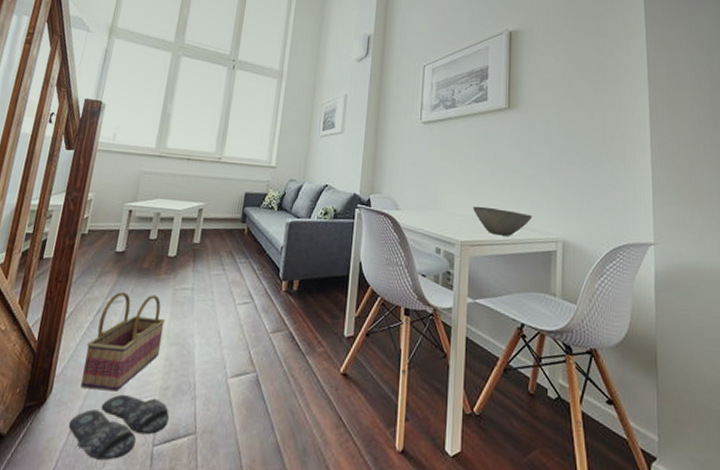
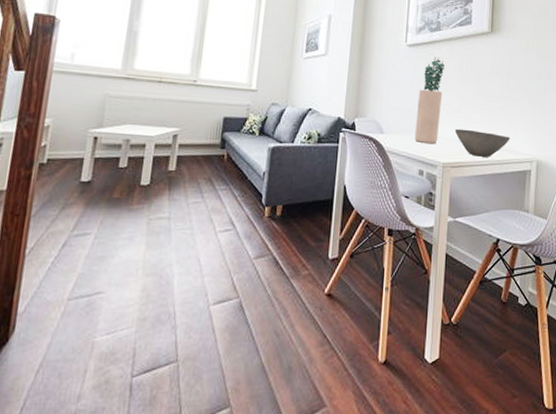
slippers: present [68,394,169,460] -> none [36,328,148,395]
basket: present [81,292,166,392] -> none [48,224,141,326]
vase: none [431,133,461,222] -> present [414,57,445,144]

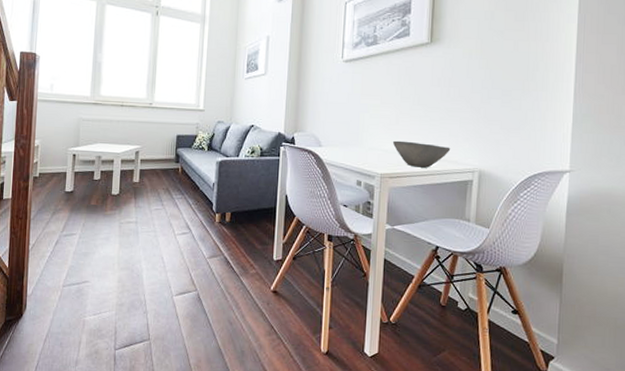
vase: present [414,57,445,144] -> none [352,71,383,156]

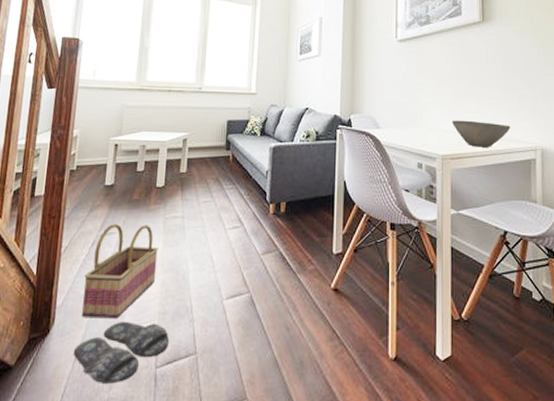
slippers: none [43,309,126,361] -> present [73,321,169,384]
basket: none [50,226,116,308] -> present [82,224,159,319]

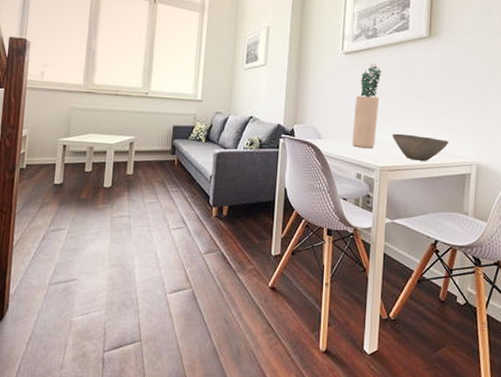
slippers: present [73,321,169,384] -> none [26,309,116,364]
basket: present [82,224,159,319] -> none [34,220,107,308]
vase: none [411,50,438,137] -> present [352,63,382,149]

